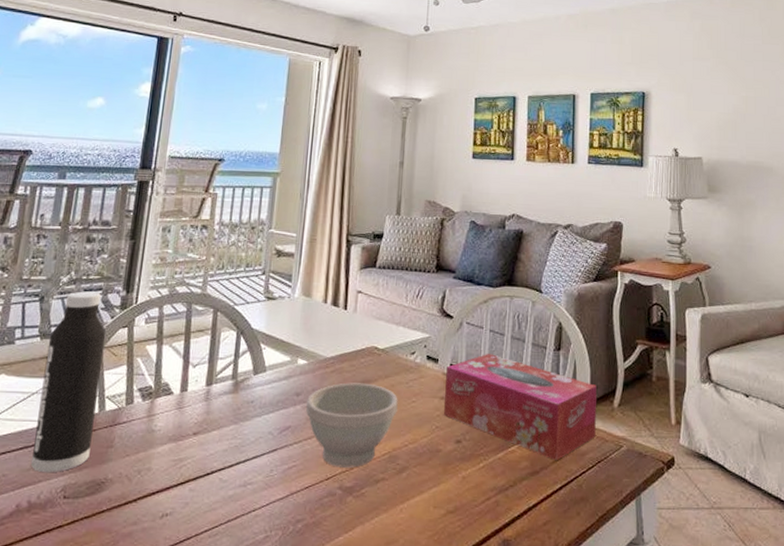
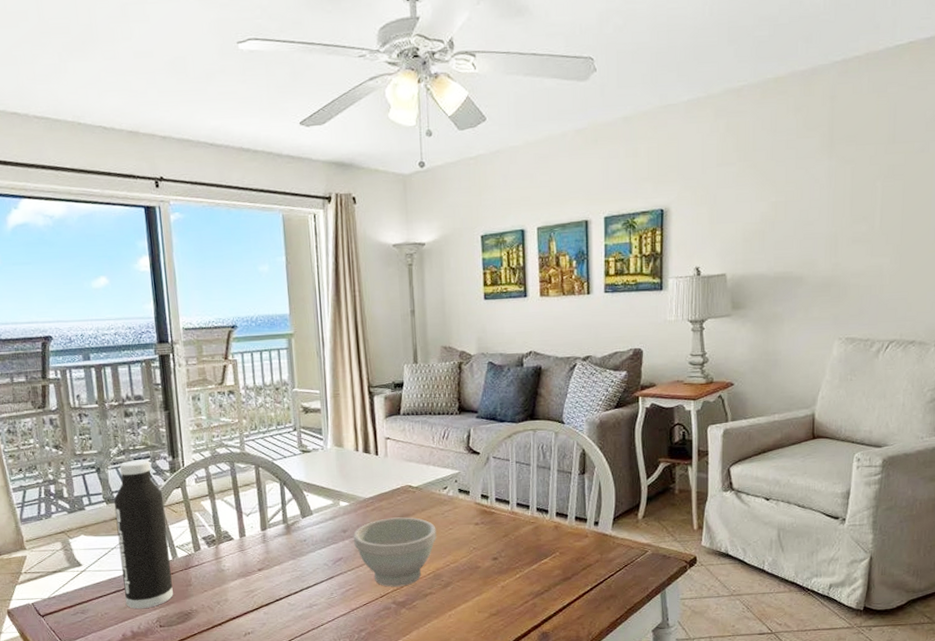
tissue box: present [444,354,597,460] -> none [478,483,622,567]

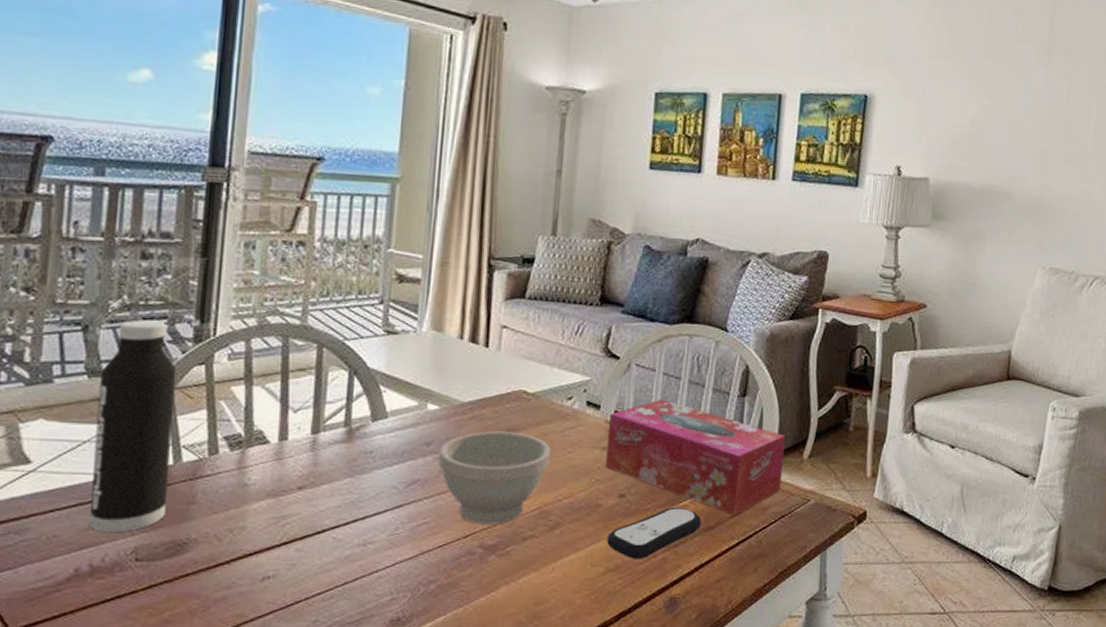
tissue box: none [478,483,622,567] -> present [606,400,785,515]
remote control: none [488,564,560,606] -> present [607,507,702,560]

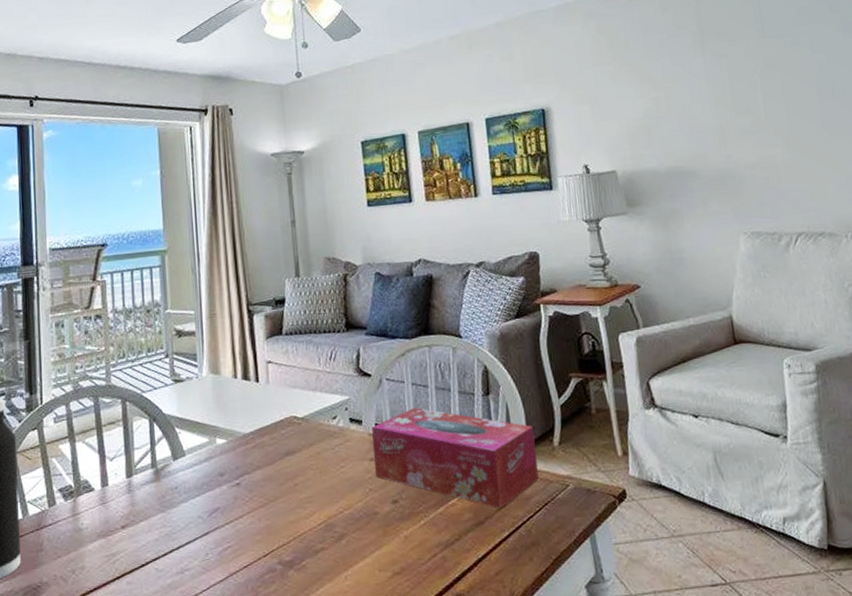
bowl: present [438,431,551,525] -> none [232,454,327,543]
remote control: present [607,507,702,560] -> none [389,506,472,561]

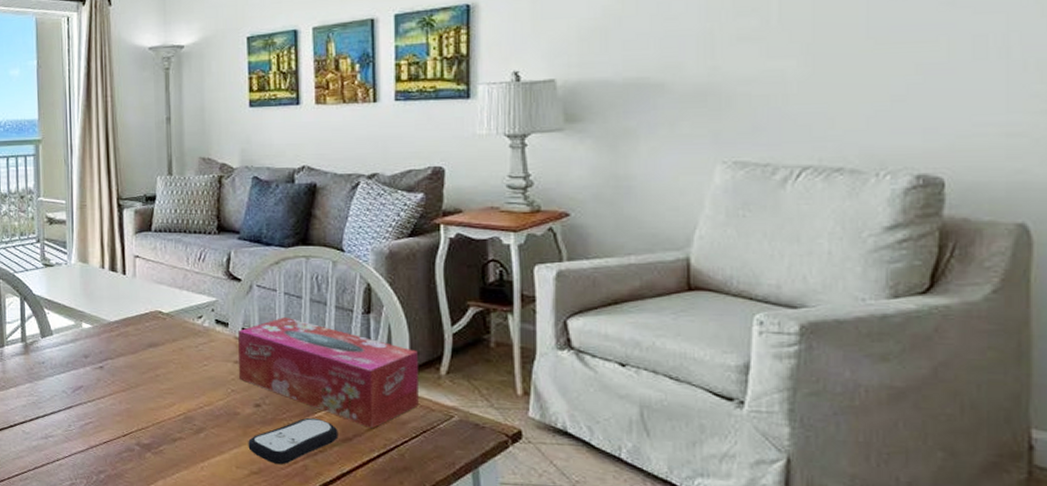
remote control: none [389,506,472,561] -> present [248,417,339,465]

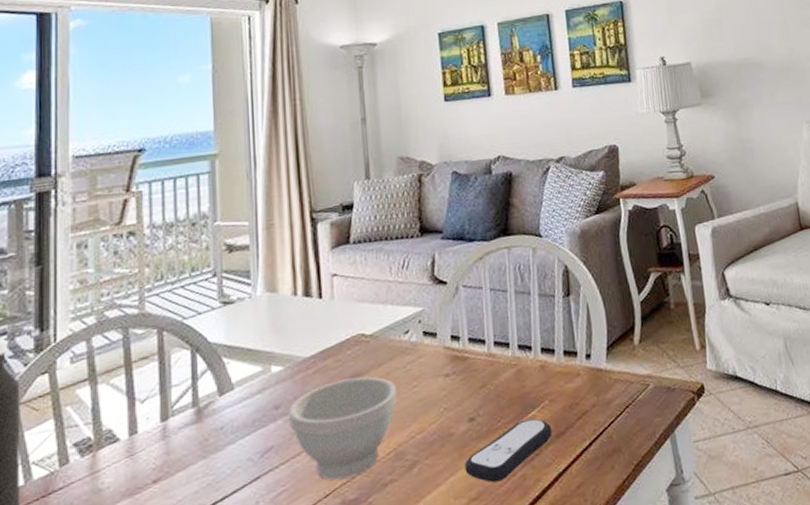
bowl: none [96,346,189,426] -> present [289,376,398,481]
tissue box: present [238,317,419,428] -> none [447,314,620,416]

